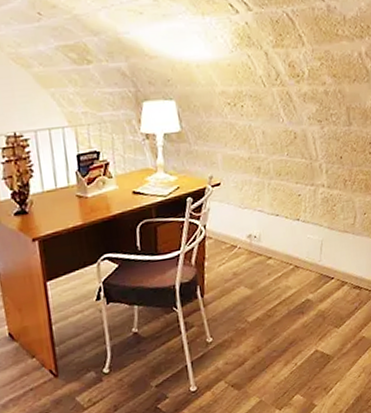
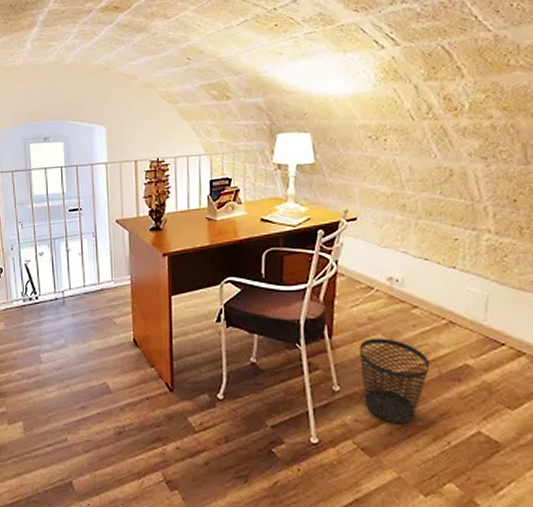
wastebasket: none [226,288,282,359] -> present [359,338,430,425]

